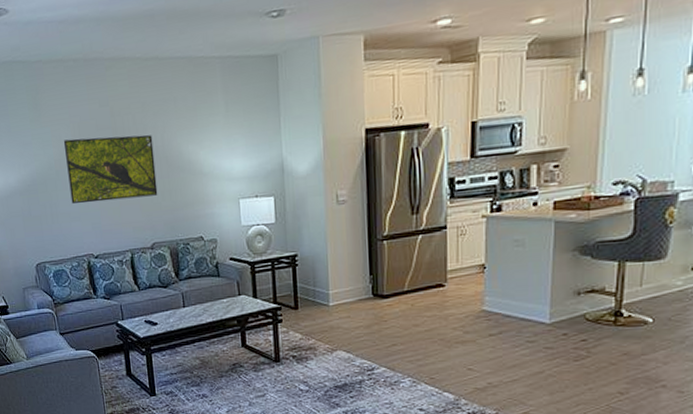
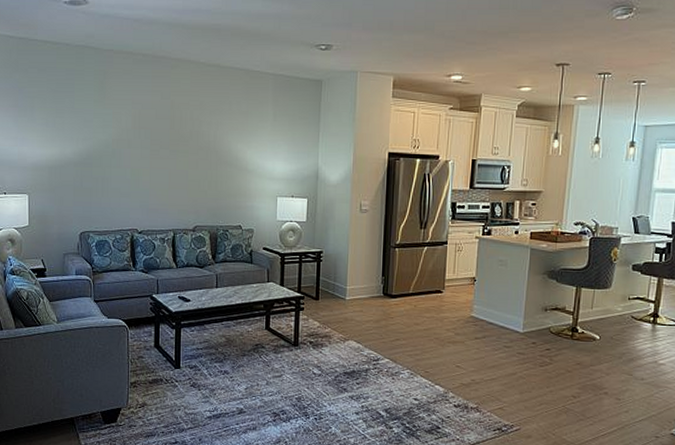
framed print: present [63,134,158,204] -> none [123,123,206,184]

